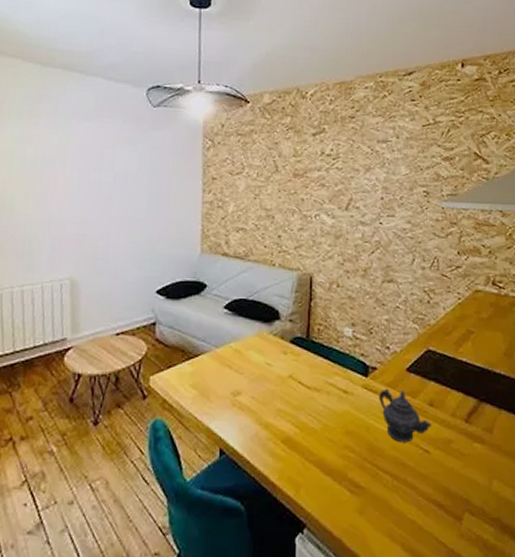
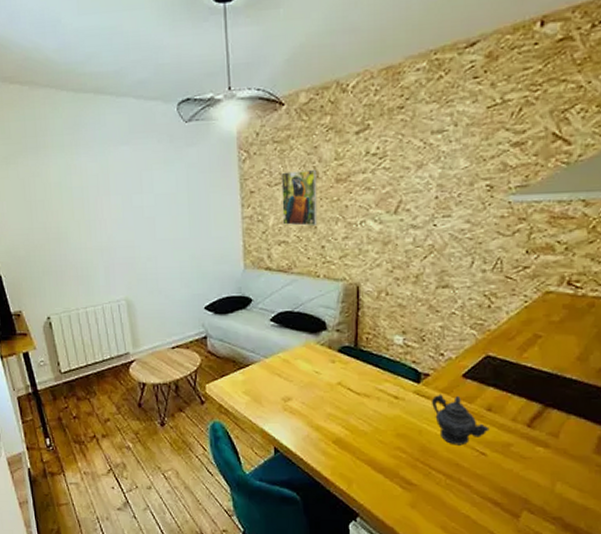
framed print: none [242,162,276,215] -> present [281,169,318,226]

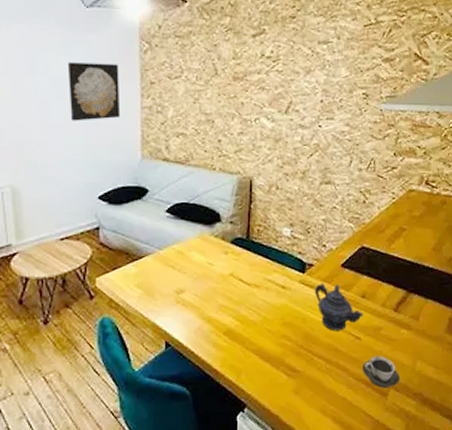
wall art: none [170,176,222,235] -> present [67,62,121,121]
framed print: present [281,169,318,226] -> none [181,66,216,120]
cup: none [488,474,536,509] -> present [362,356,401,388]

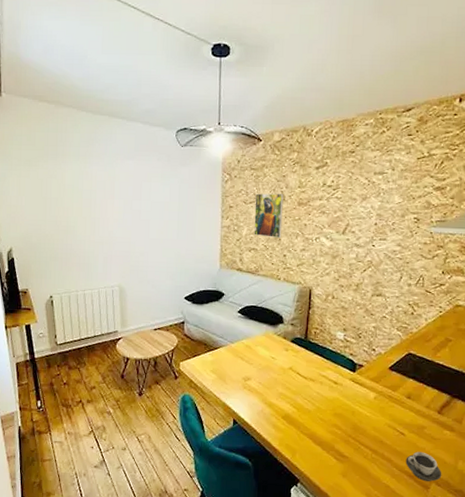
wall art: present [67,62,121,121] -> none [165,190,205,237]
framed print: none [181,66,216,120] -> present [254,193,284,238]
teapot: present [315,283,363,331] -> none [364,382,408,426]

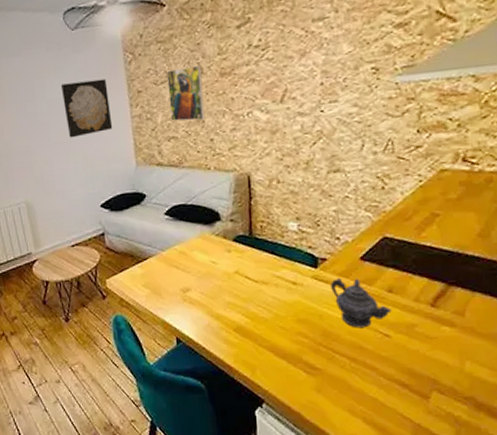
wall art: none [165,190,205,237] -> present [60,78,113,138]
teapot: none [364,382,408,426] -> present [331,277,392,328]
cup: present [405,451,442,481] -> none [395,355,445,389]

